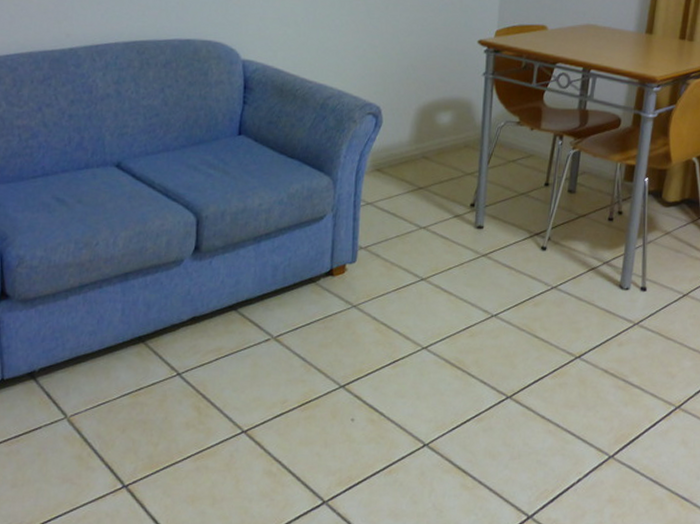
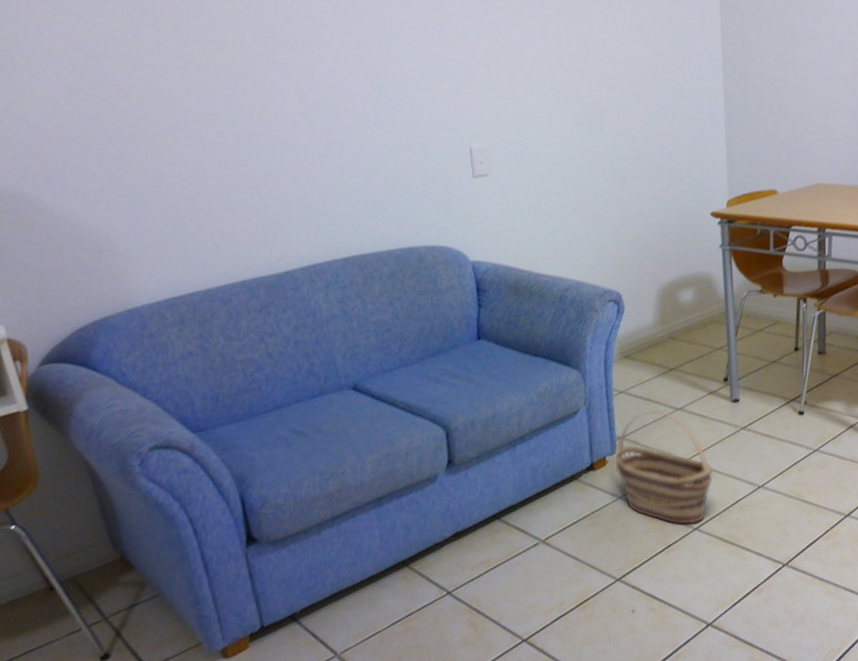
basket: none [353,225,449,344] -> present [614,410,713,526]

